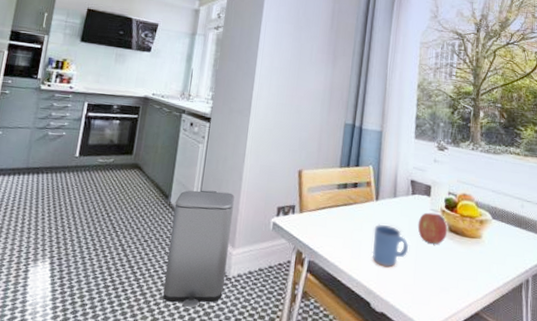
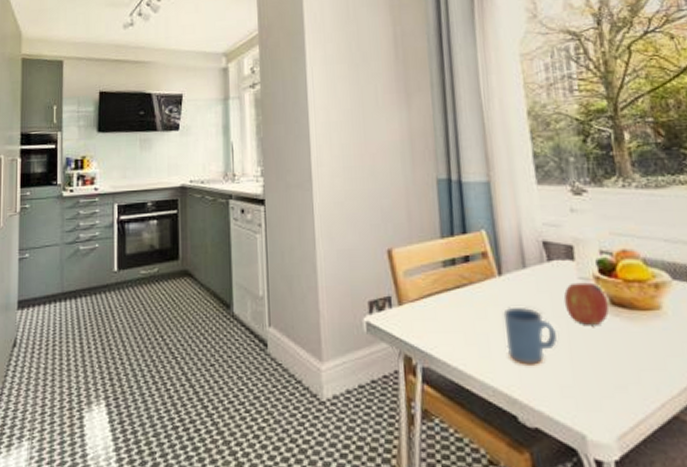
pedal bin: present [163,190,235,308] -> none [239,291,318,446]

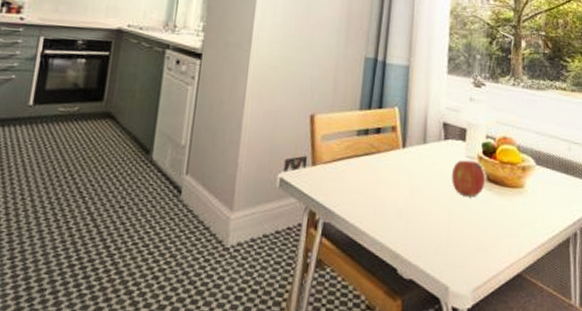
mug: present [503,307,558,365] -> none [398,175,442,227]

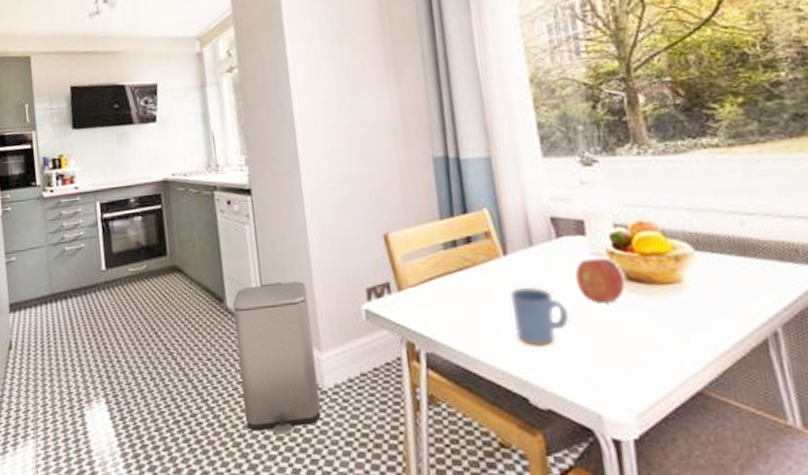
pedal bin: none [144,142,232,287] -> present [232,281,321,436]
mug: none [398,175,442,227] -> present [510,287,570,347]

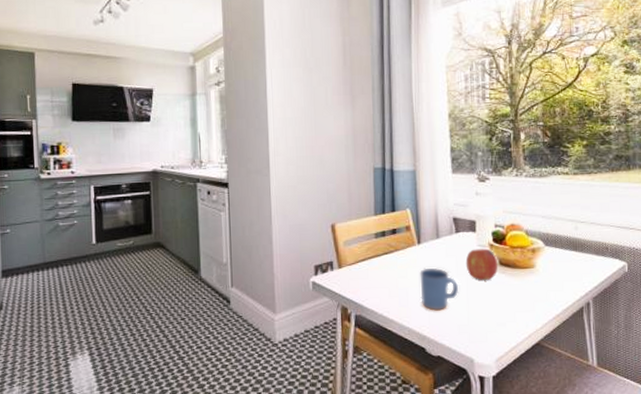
pedal bin: present [232,281,321,436] -> none [206,258,271,379]

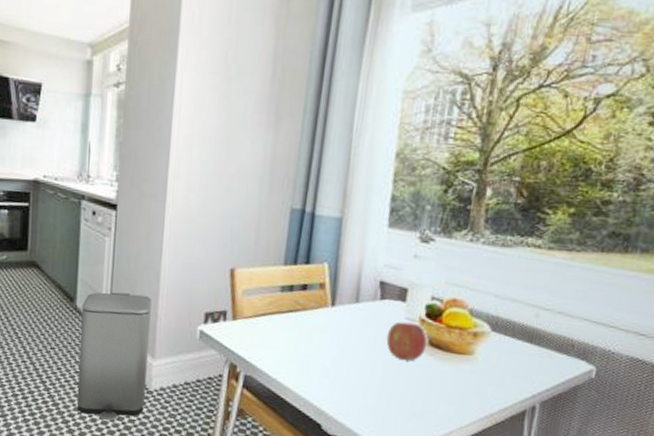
pedal bin: none [206,258,271,379] -> present [76,292,152,421]
mug: present [420,268,459,311] -> none [325,334,374,387]

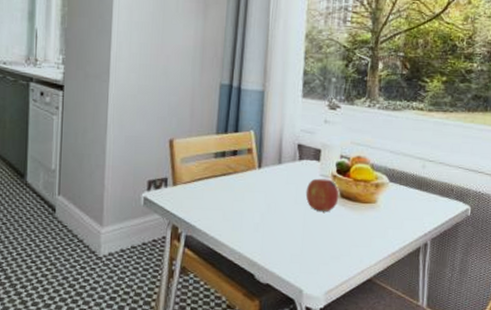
pedal bin: present [76,292,152,421] -> none [29,166,99,289]

